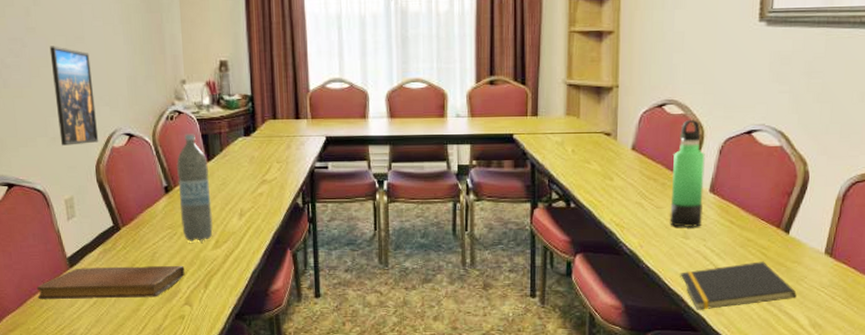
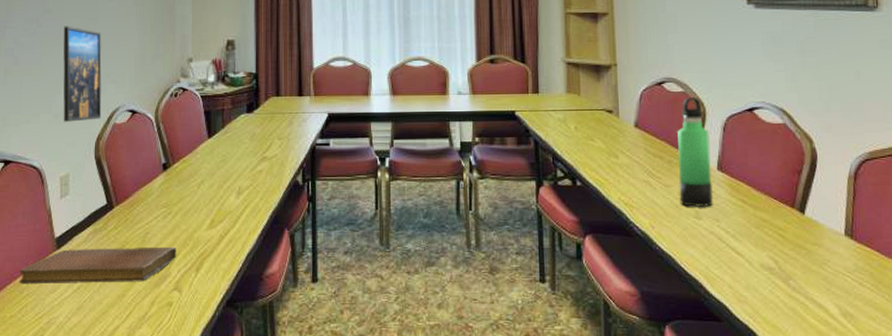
water bottle: present [176,134,213,241] -> none [176,110,210,221]
notepad: present [680,261,797,310] -> none [696,244,822,297]

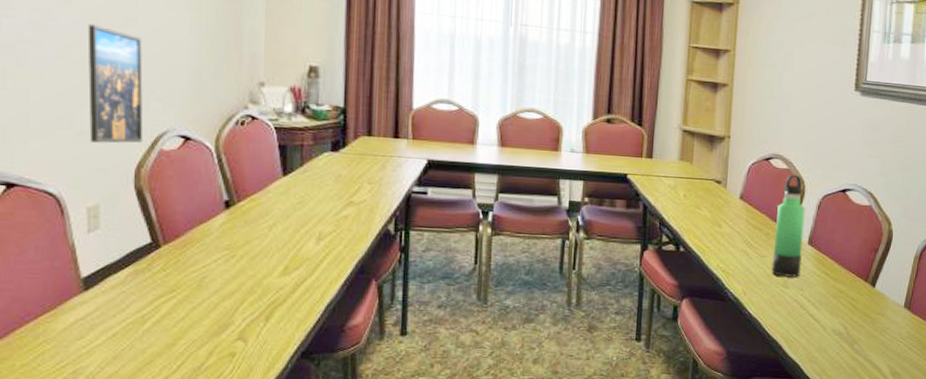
notebook: present [19,246,177,284] -> none [32,291,242,331]

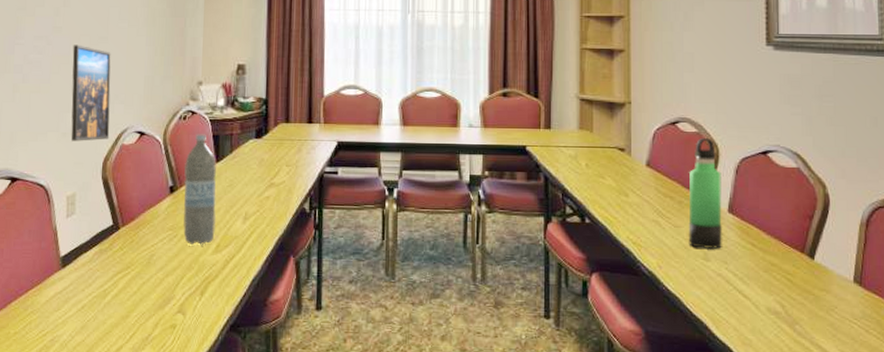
water bottle: none [242,142,284,267] -> present [183,134,217,245]

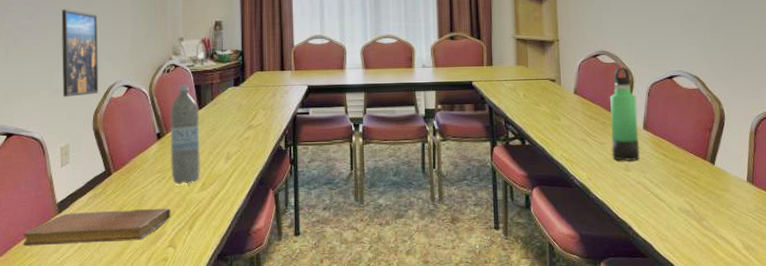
notebook: none [23,268,182,304] -> present [23,208,171,246]

